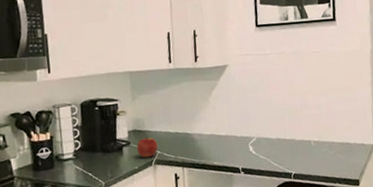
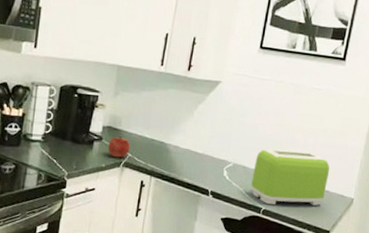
toaster: none [276,111,347,168] -> present [251,148,330,206]

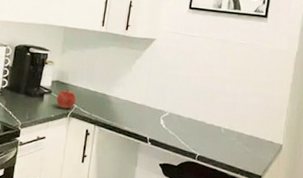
toaster: present [251,148,330,206] -> none [186,99,258,152]

